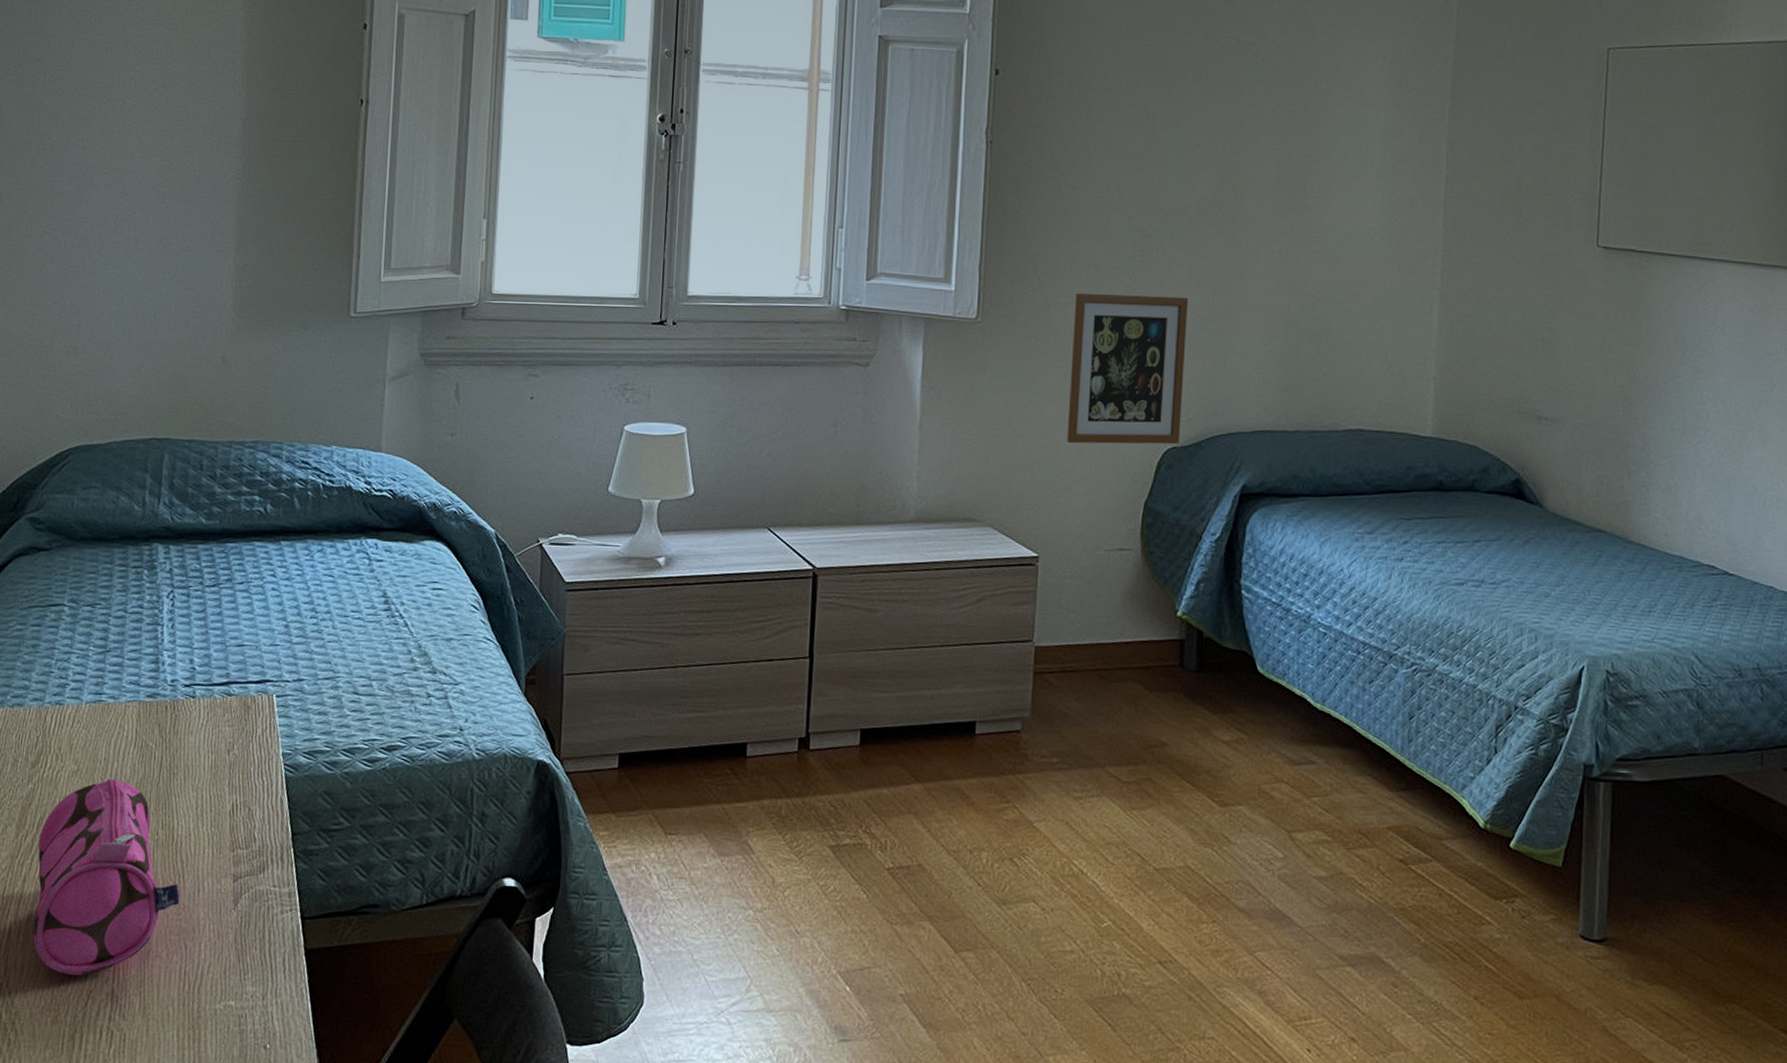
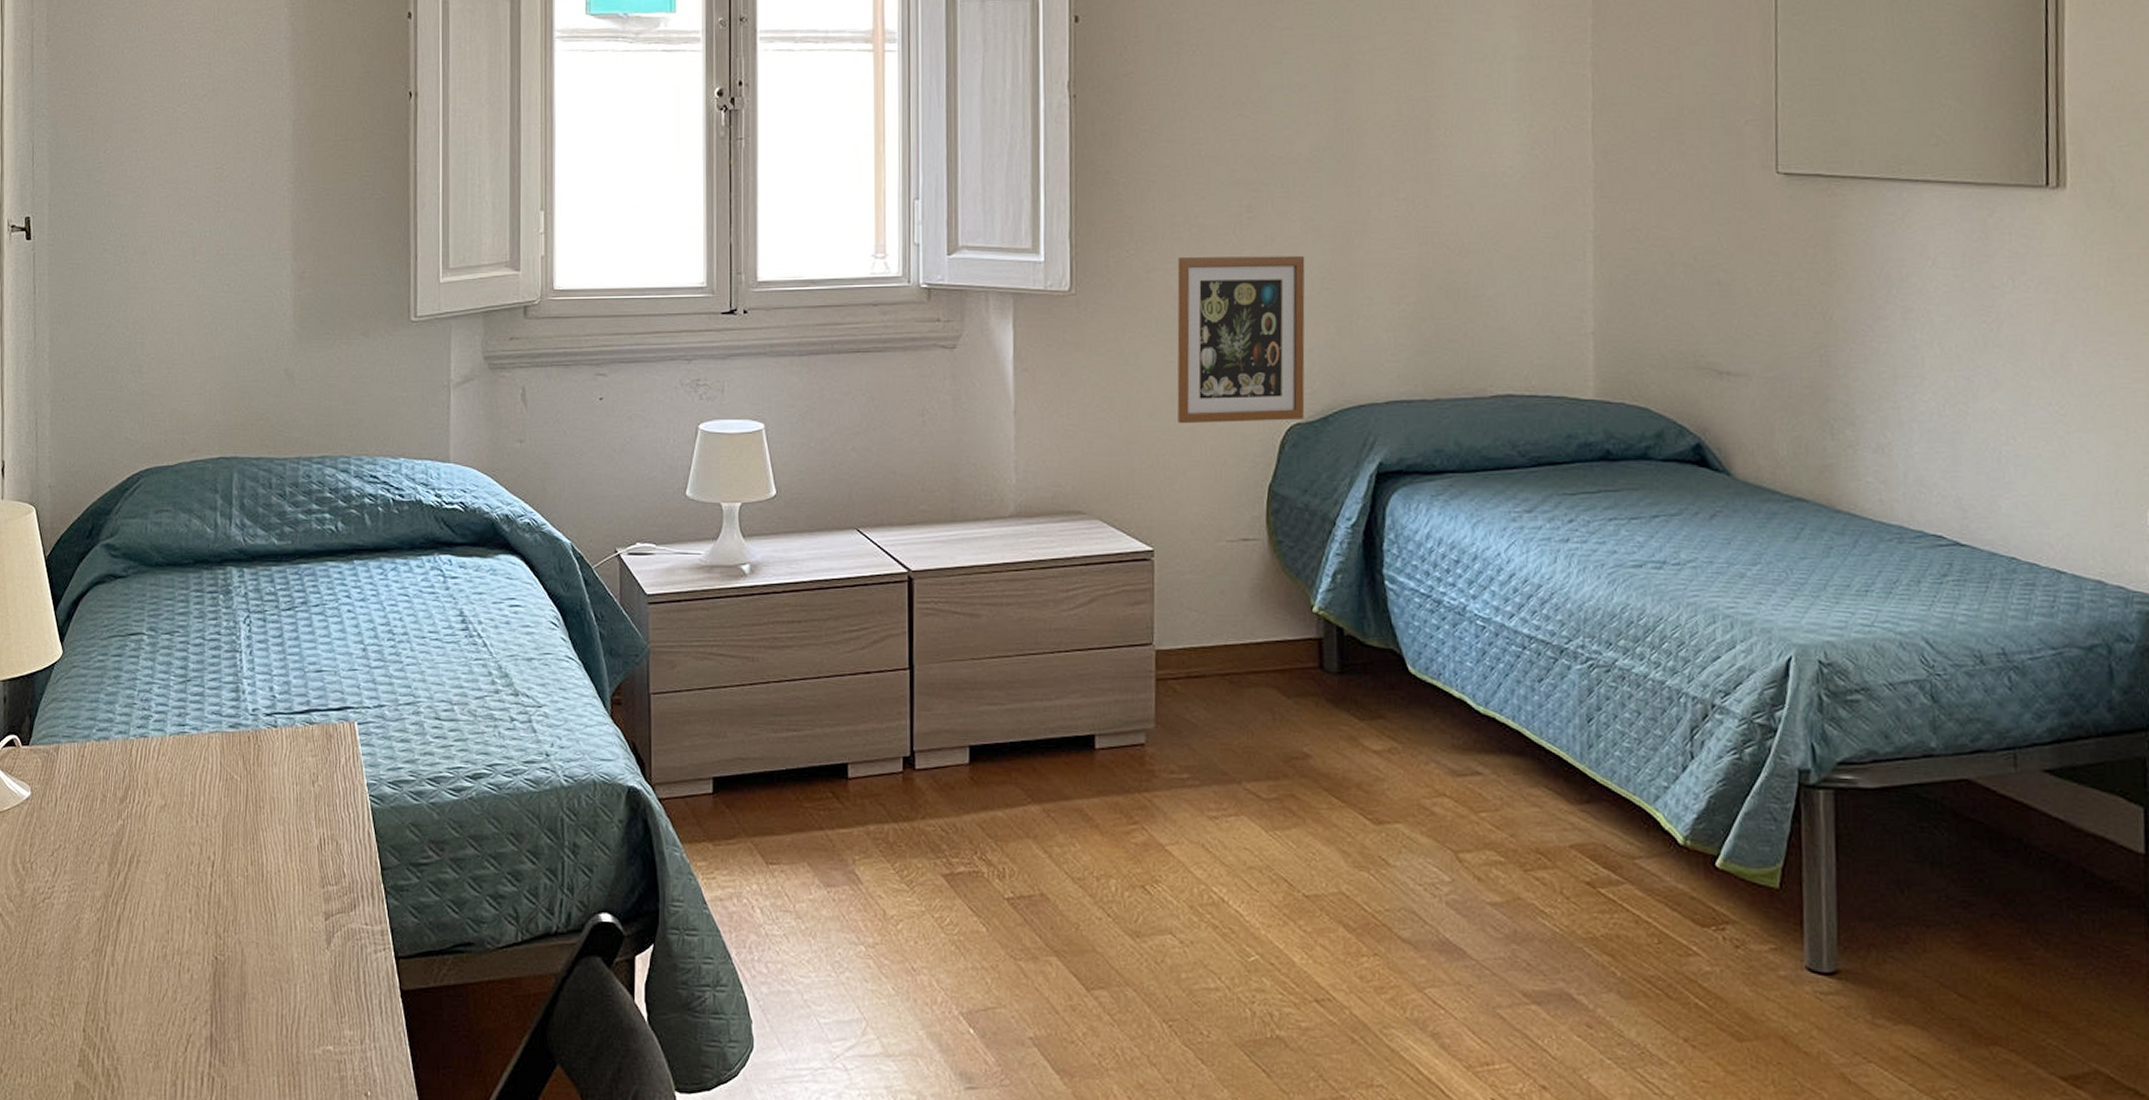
pencil case: present [33,778,180,976] -> none [130,813,273,1019]

